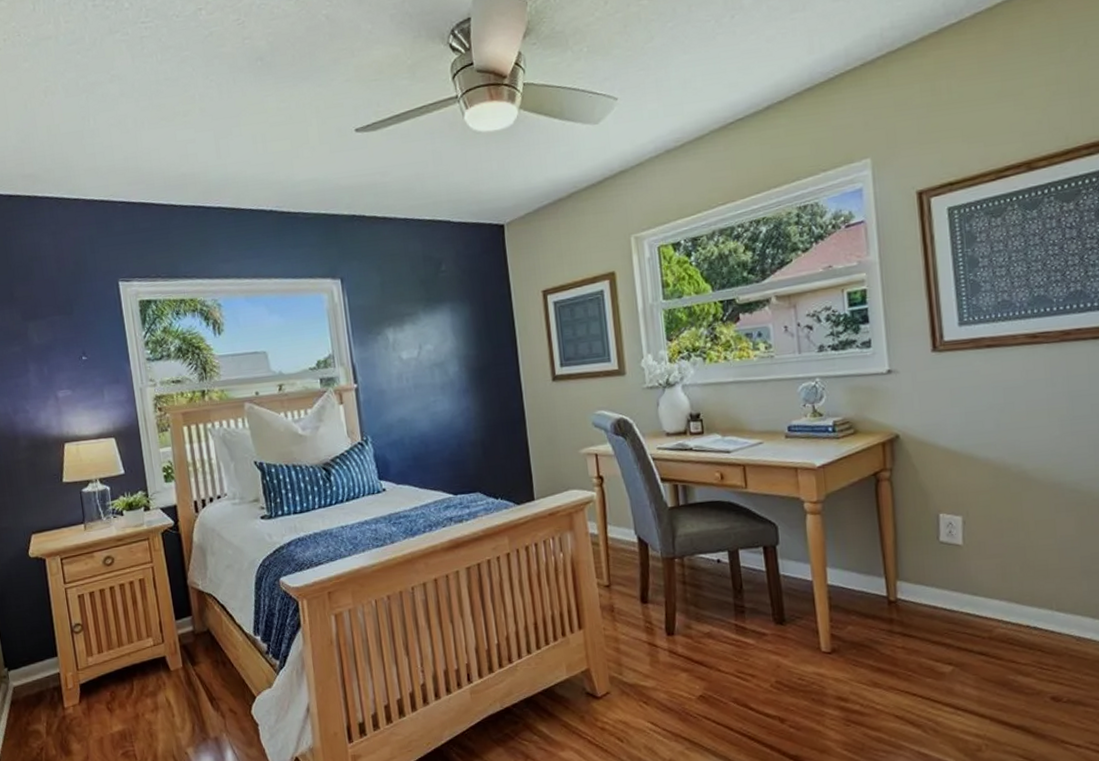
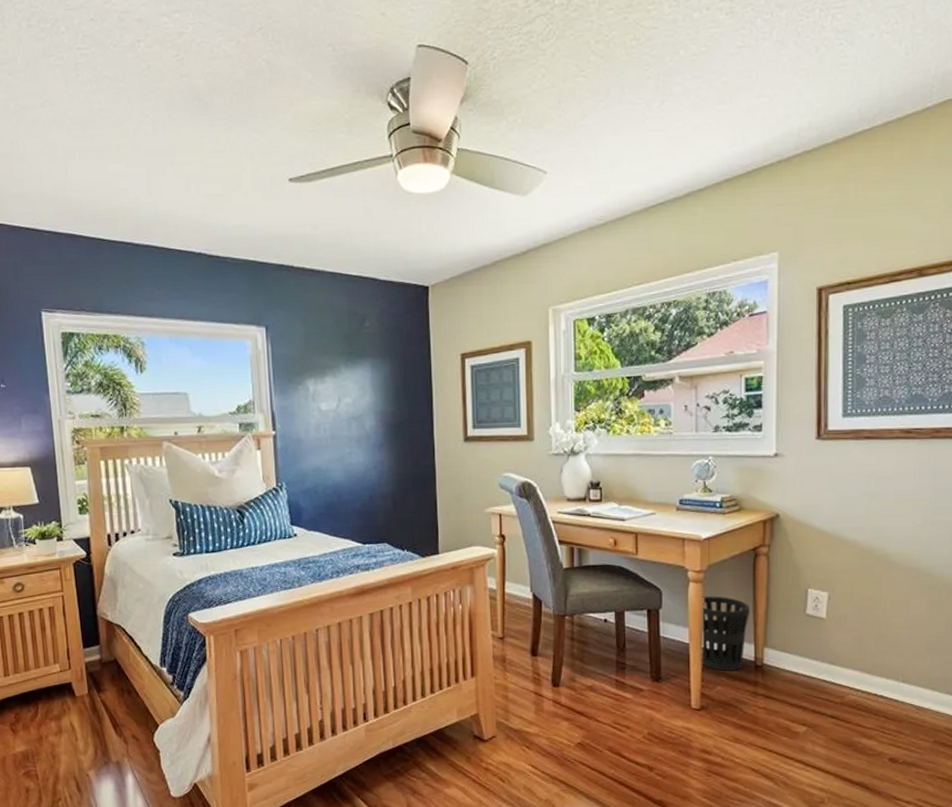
wastebasket: none [822,527,877,609] -> present [702,596,749,671]

